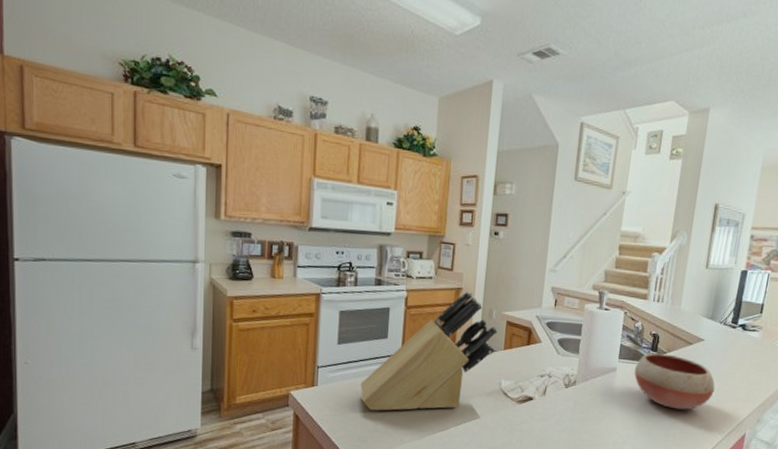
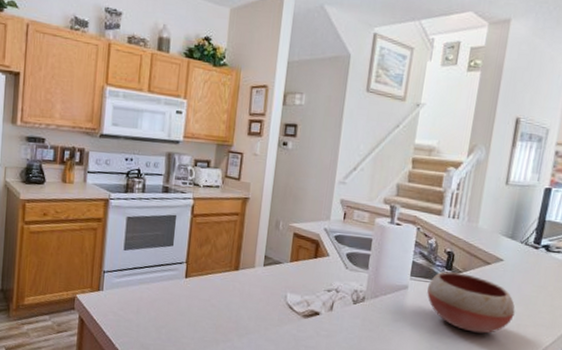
knife block: present [360,291,498,411] -> none [144,201,285,320]

